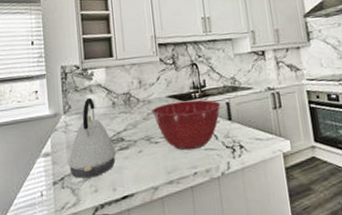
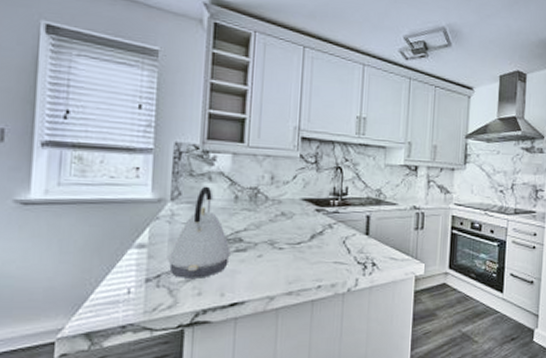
mixing bowl: present [152,100,221,151] -> none [281,206,361,262]

